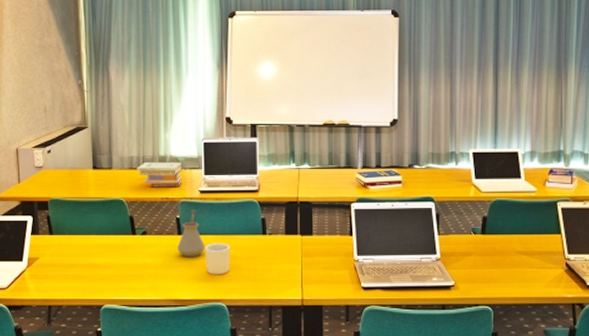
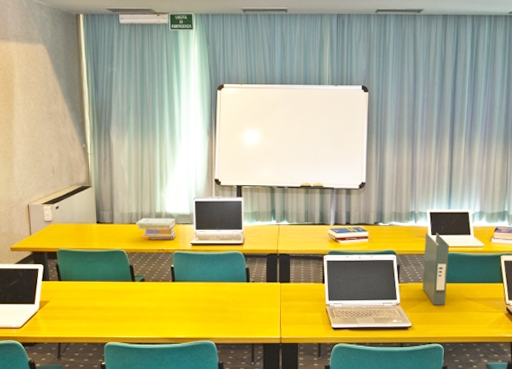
coffee pot: present [177,210,206,258] -> none [172,260,197,302]
mug: present [204,243,230,275] -> none [196,289,218,317]
binder: none [466,175,496,261] -> present [422,232,449,305]

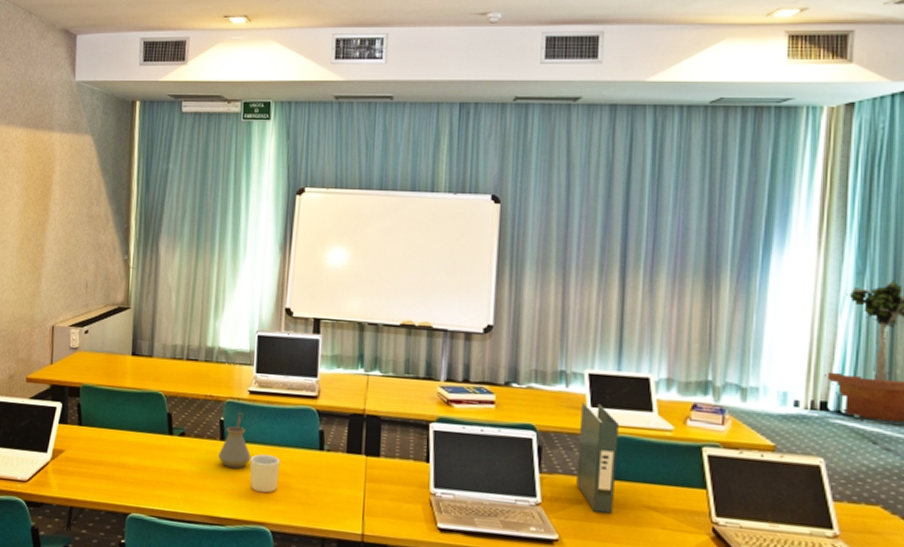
books: present [136,217,176,241] -> none [180,352,231,385]
coffee pot: none [172,260,197,302] -> present [218,412,251,469]
mug: none [196,289,218,317] -> present [249,454,280,494]

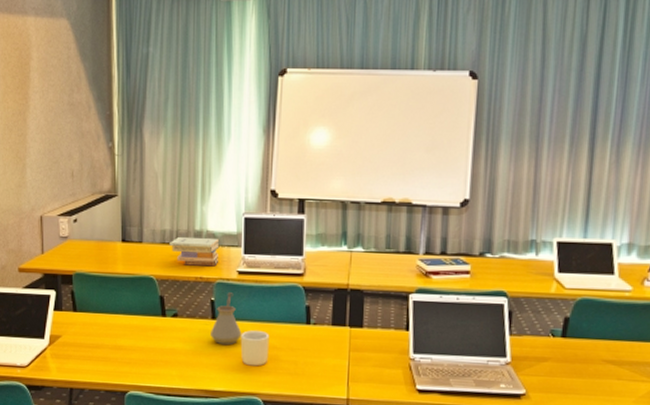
books: none [180,352,231,385] -> present [169,236,220,267]
binder: present [576,402,619,514] -> none [543,268,583,369]

